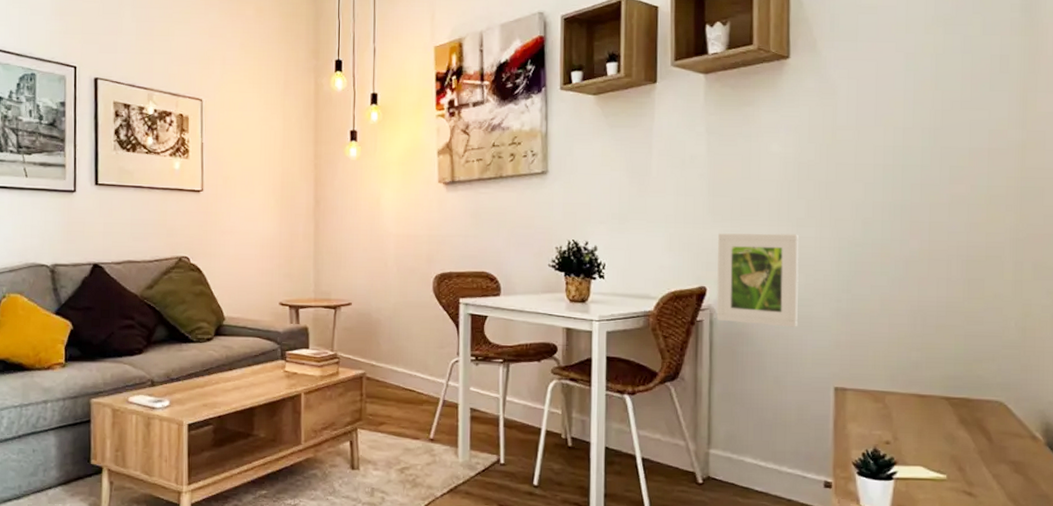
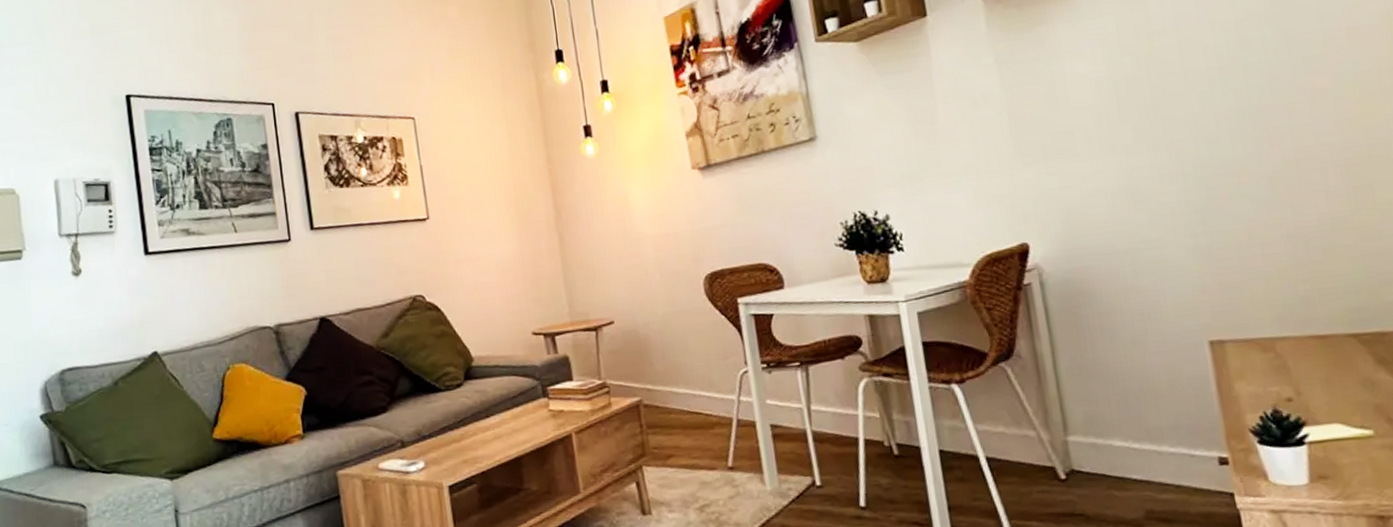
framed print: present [716,233,799,327] -> none [1030,164,1149,281]

